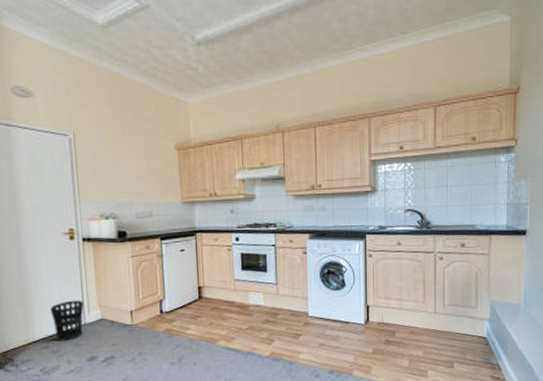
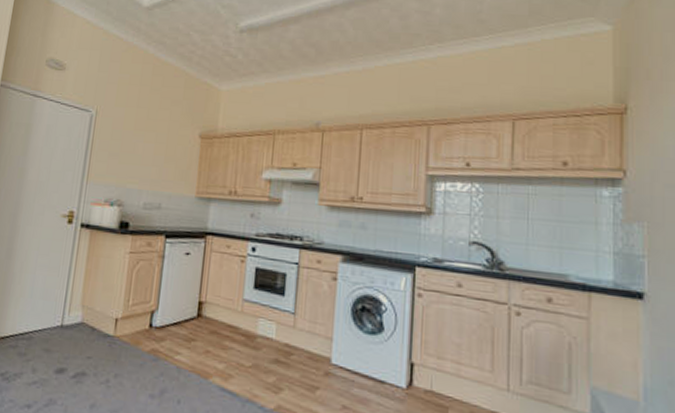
wastebasket: present [50,300,84,342] -> none [27,294,66,344]

